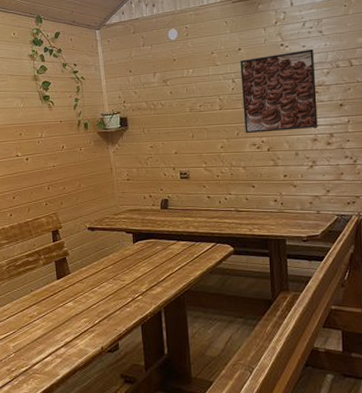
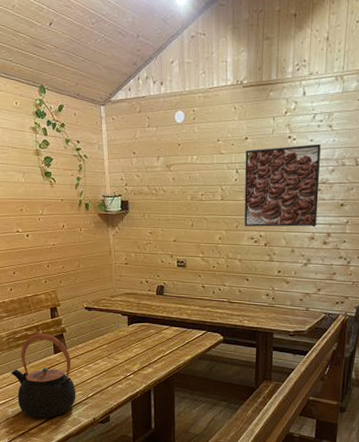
teapot: none [12,259,82,352] -> present [11,333,76,418]

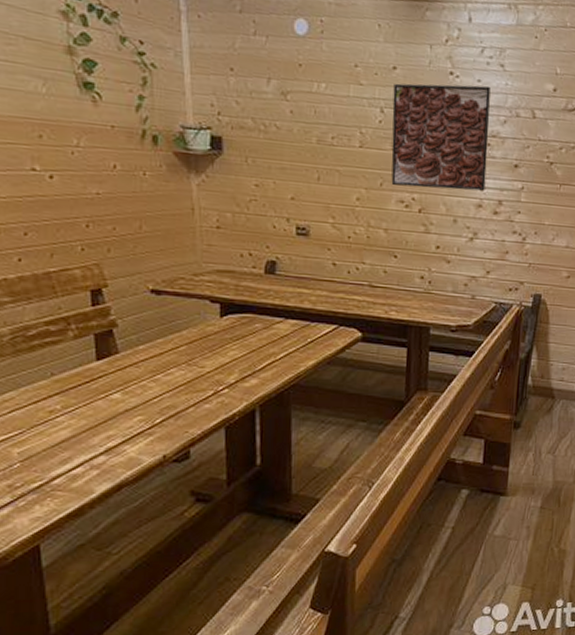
teapot: present [11,333,76,418] -> none [18,329,134,460]

